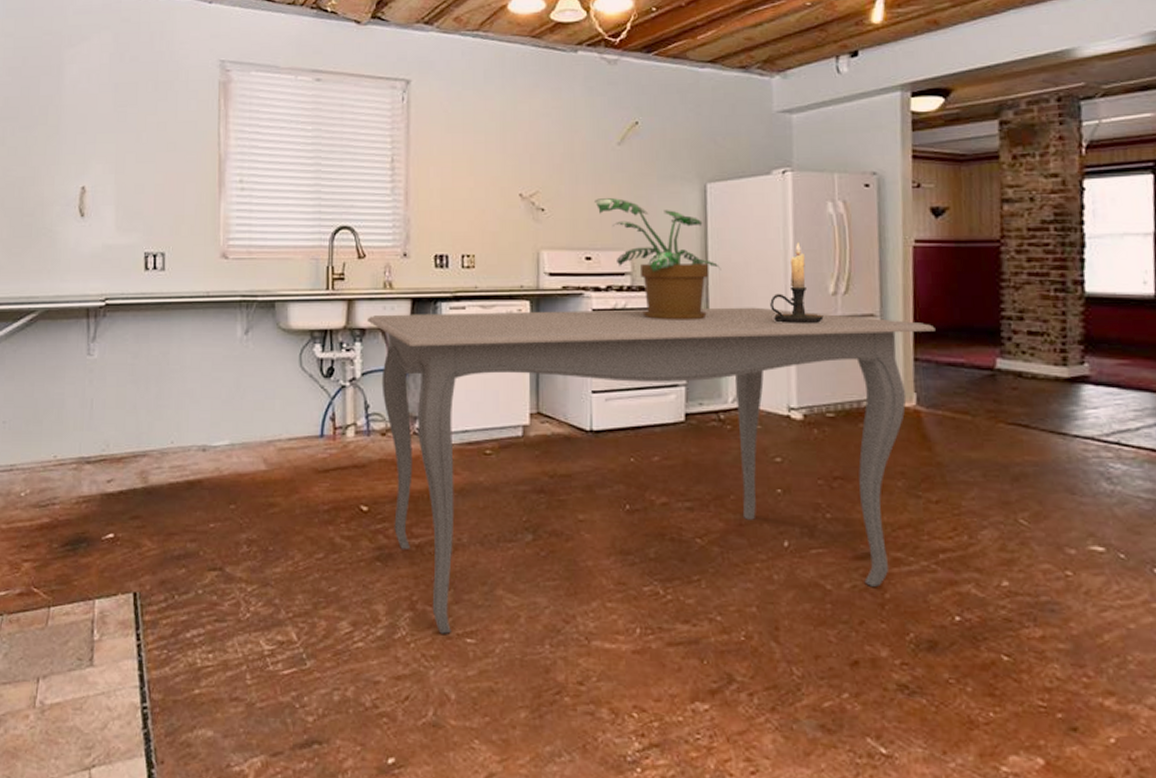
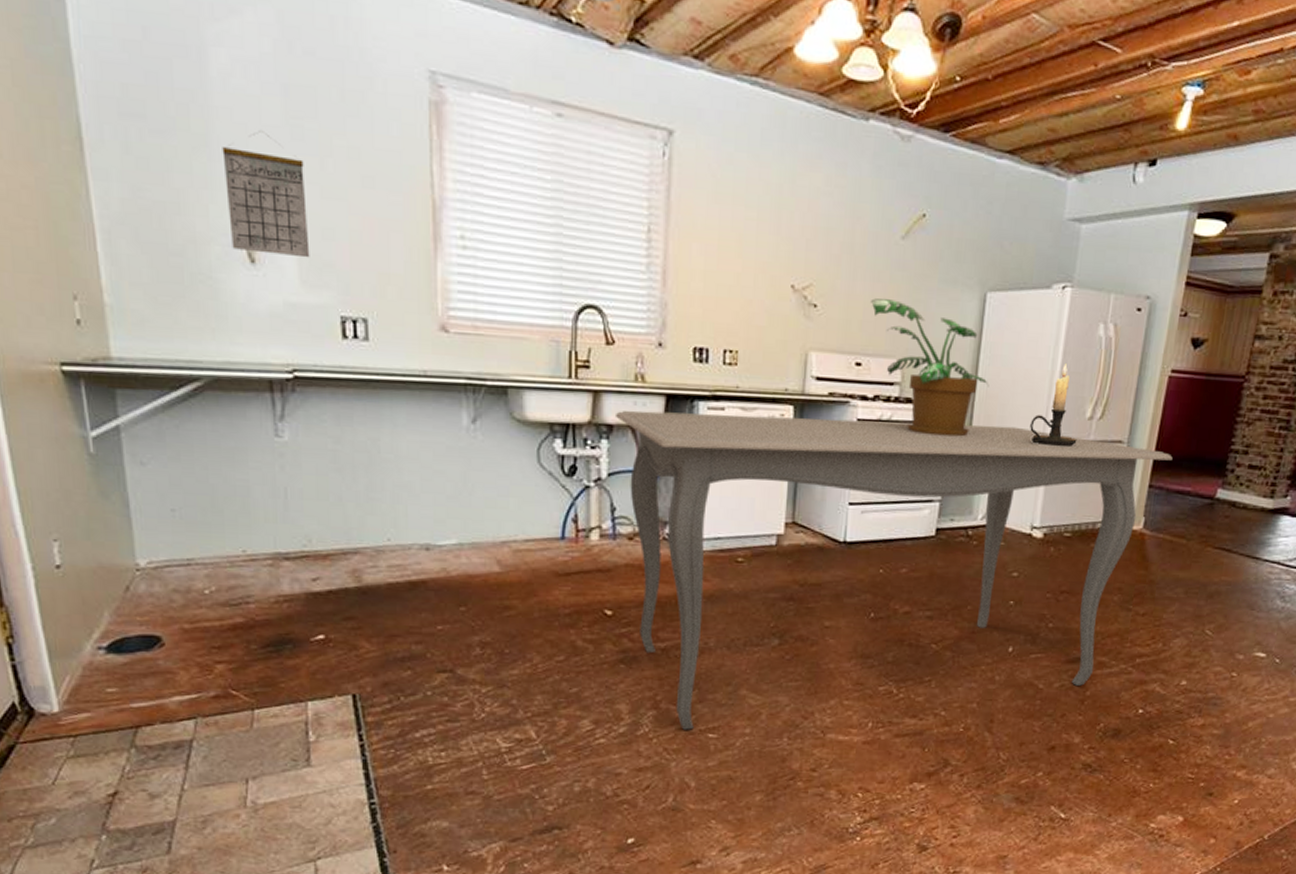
calendar: none [68,118,125,209] -> present [222,131,310,258]

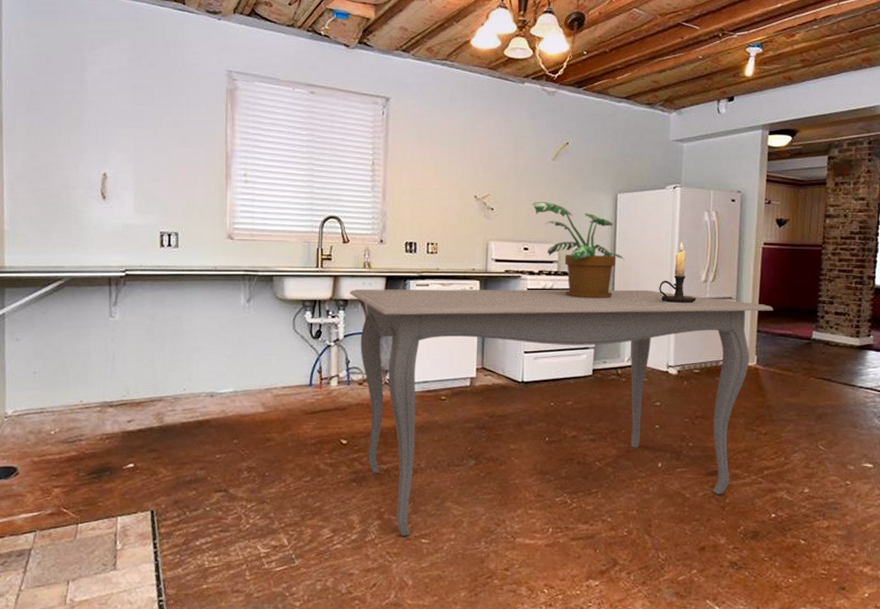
calendar: present [222,131,310,258] -> none [90,114,143,194]

